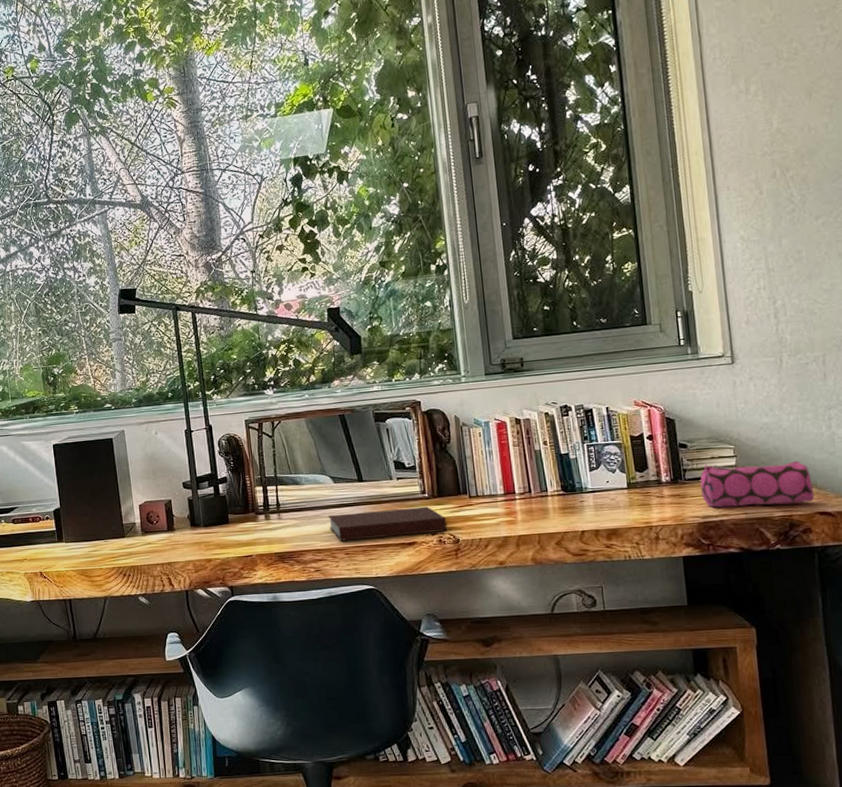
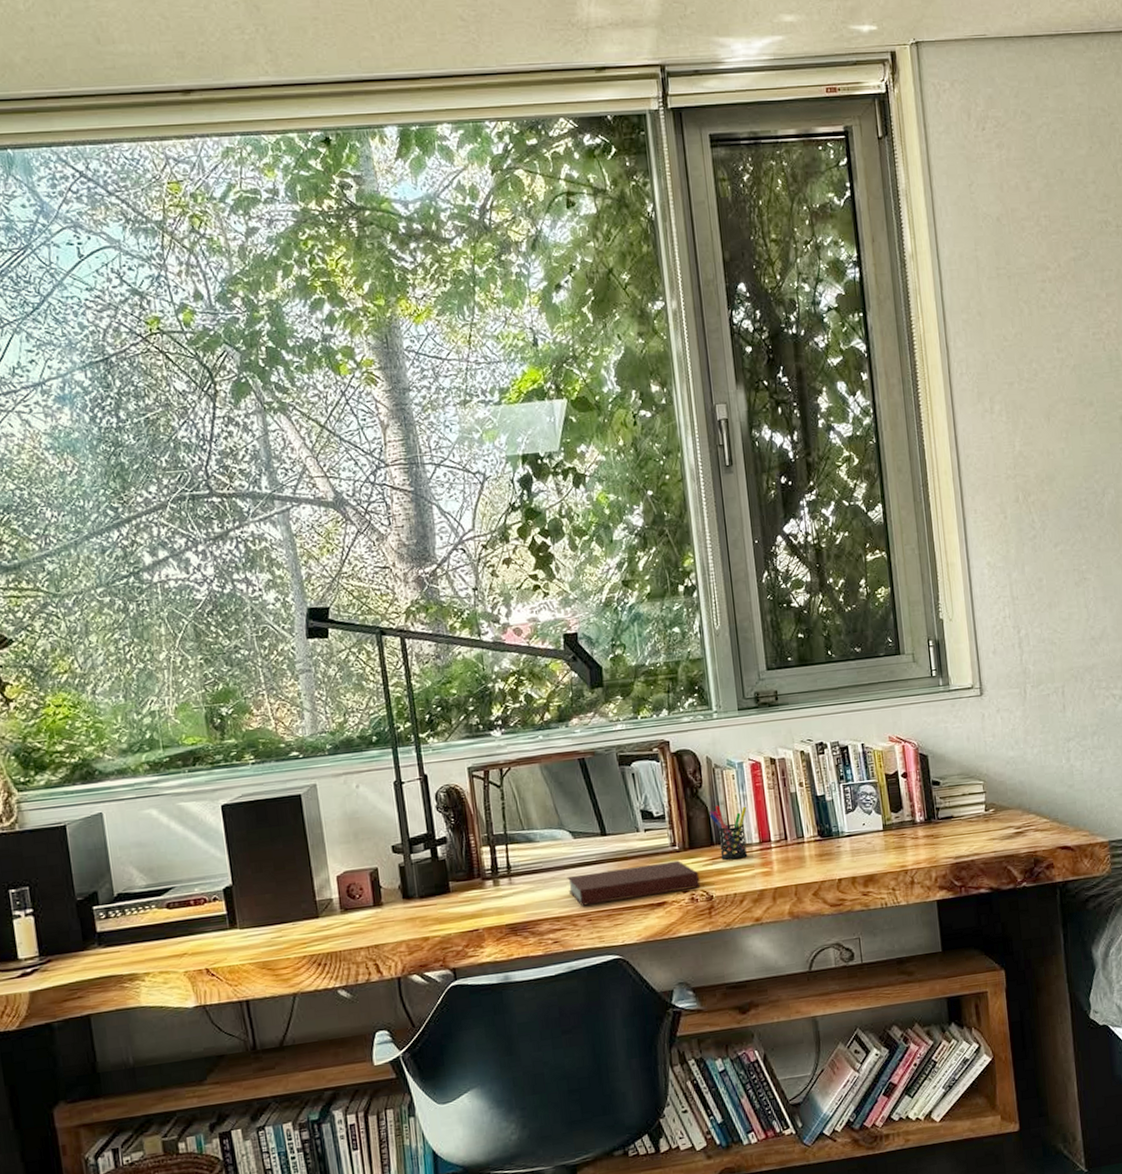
pen holder: none [456,459,493,509] -> present [708,805,748,861]
pencil case: present [700,460,815,508] -> none [952,795,1056,847]

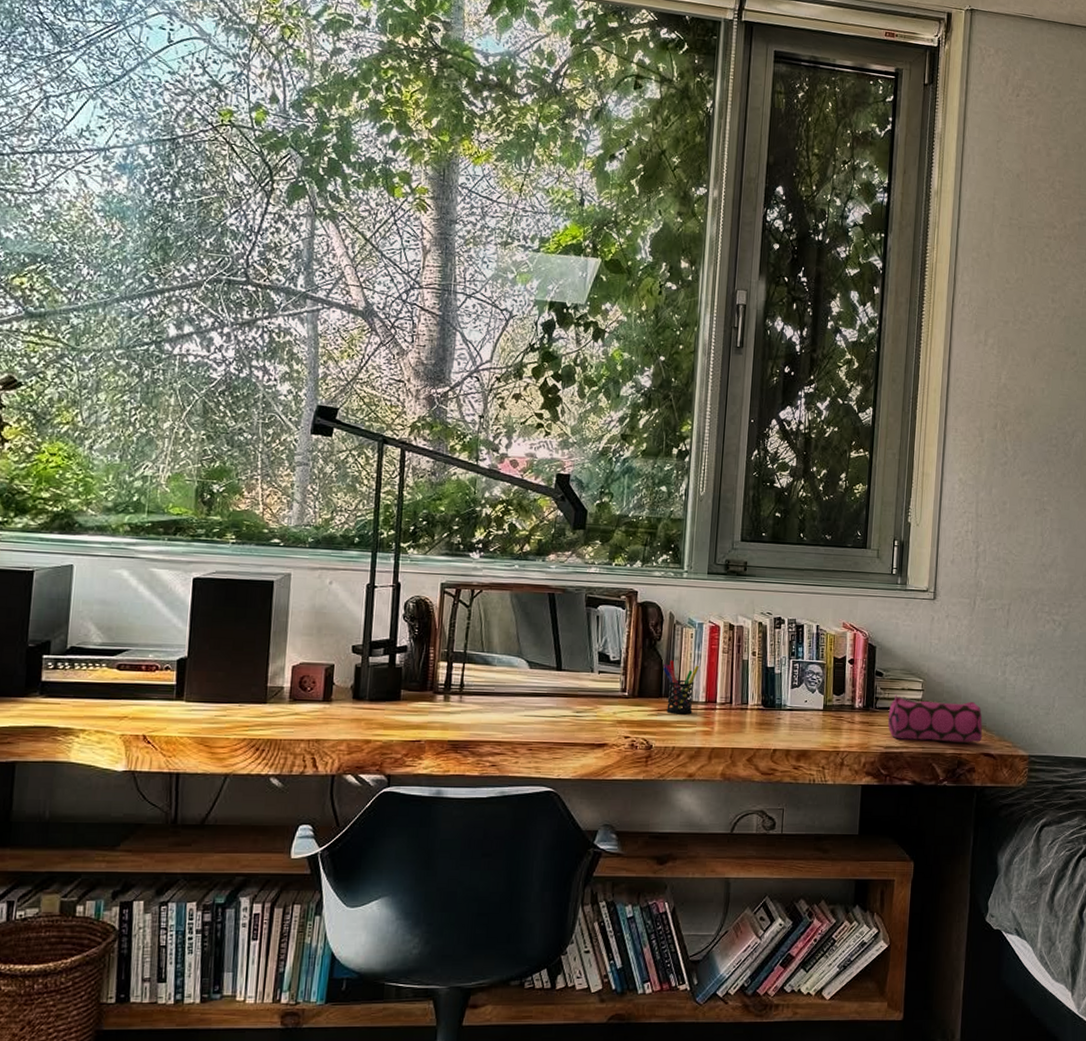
notebook: present [567,860,701,906] -> none [515,703,643,736]
pencil case: none [952,795,1056,847] -> present [887,694,983,743]

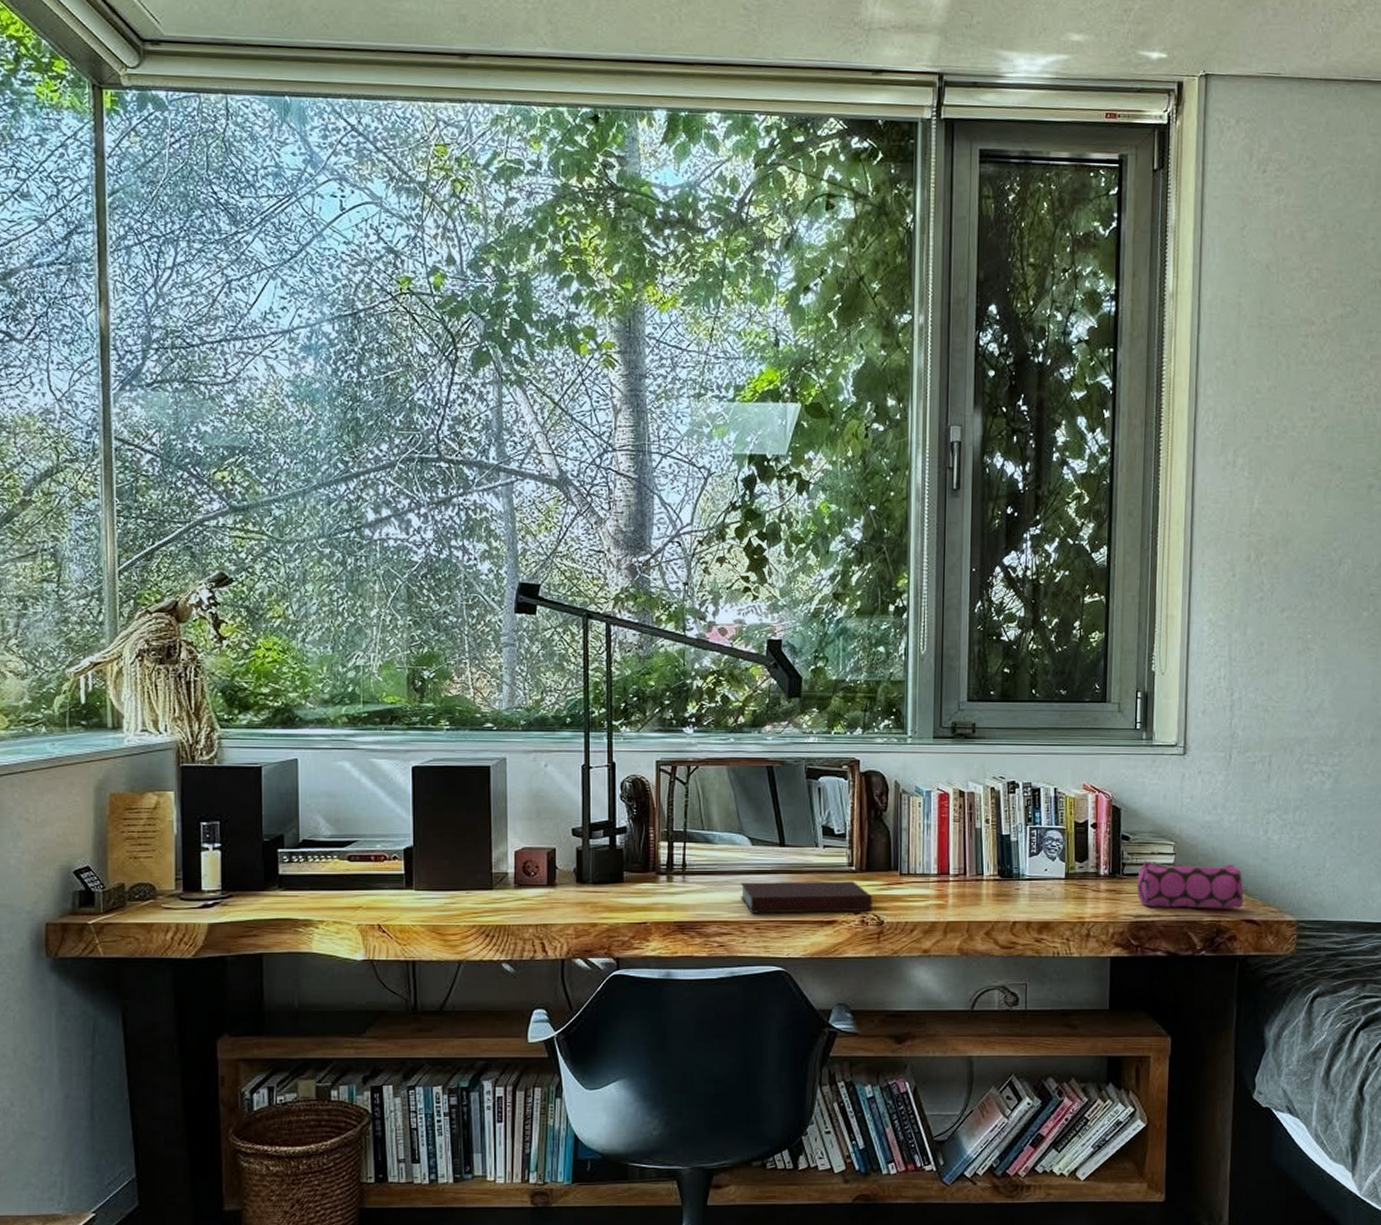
notebook: none [515,703,643,736] -> present [740,881,873,914]
pen holder: present [662,660,699,715] -> none [890,831,929,888]

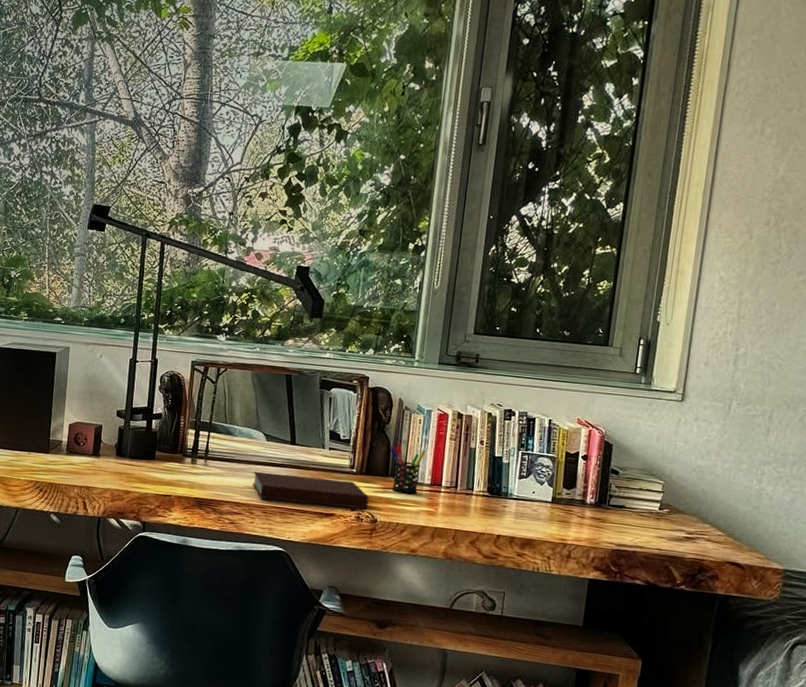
pen holder: none [890,831,929,888] -> present [390,443,426,495]
pencil case: present [1136,859,1244,909] -> none [621,494,731,551]

